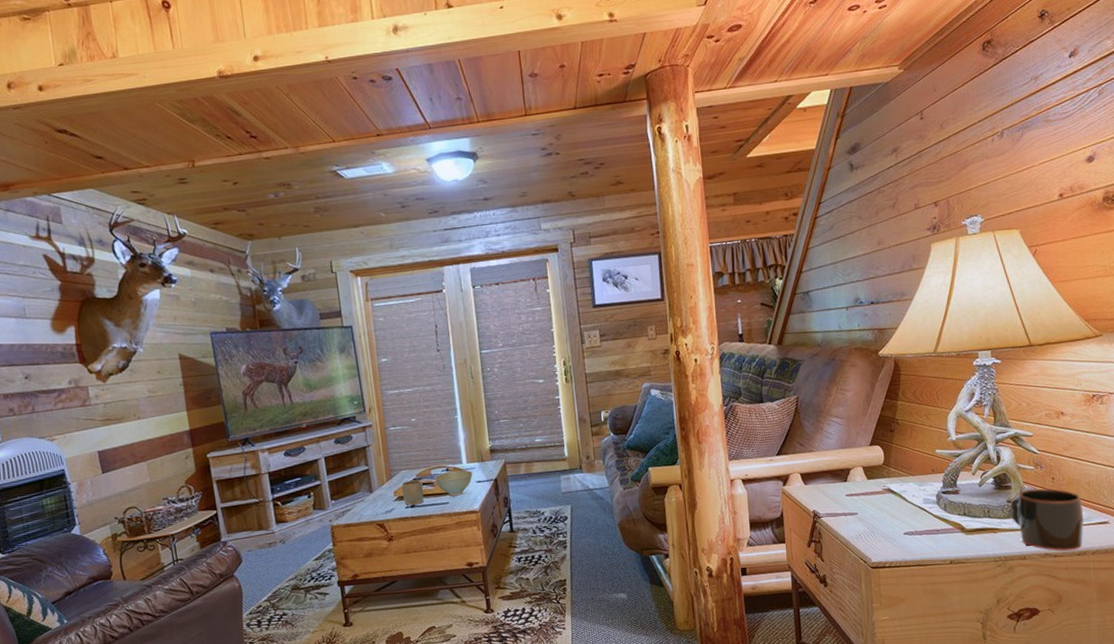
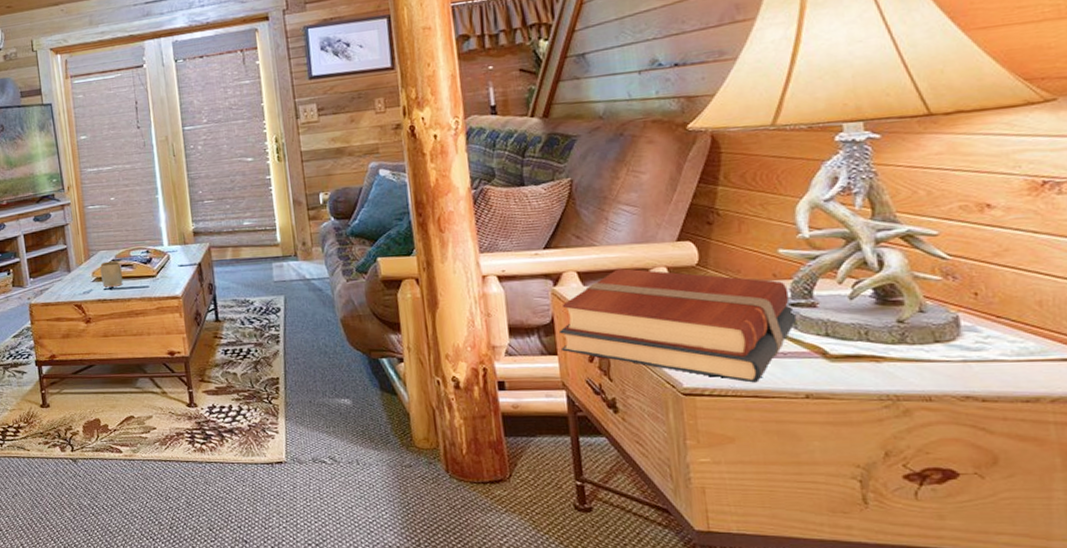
bowl: present [434,470,473,497] -> none [134,253,175,280]
books: none [786,468,946,555] -> present [558,267,797,383]
mug: present [1011,488,1084,552] -> none [903,306,1034,395]

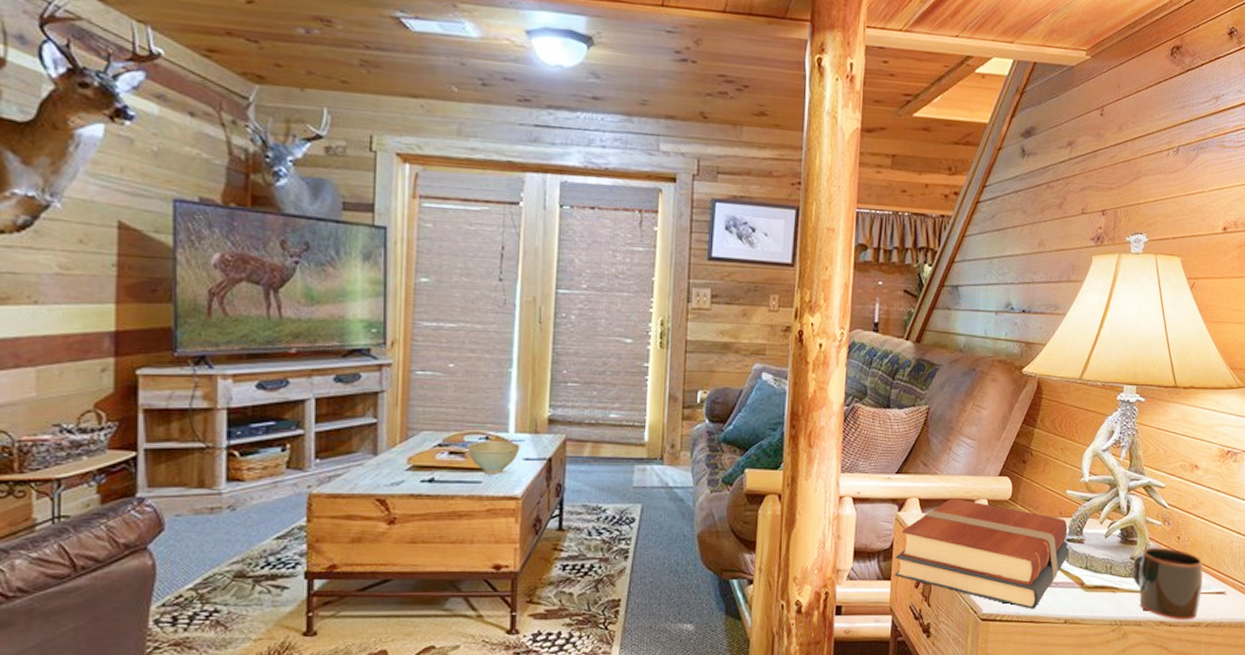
mug: present [100,261,123,287] -> none [419,446,449,479]
bowl: none [134,253,175,280] -> present [467,441,520,474]
mug: none [903,306,1034,395] -> present [1133,547,1203,621]

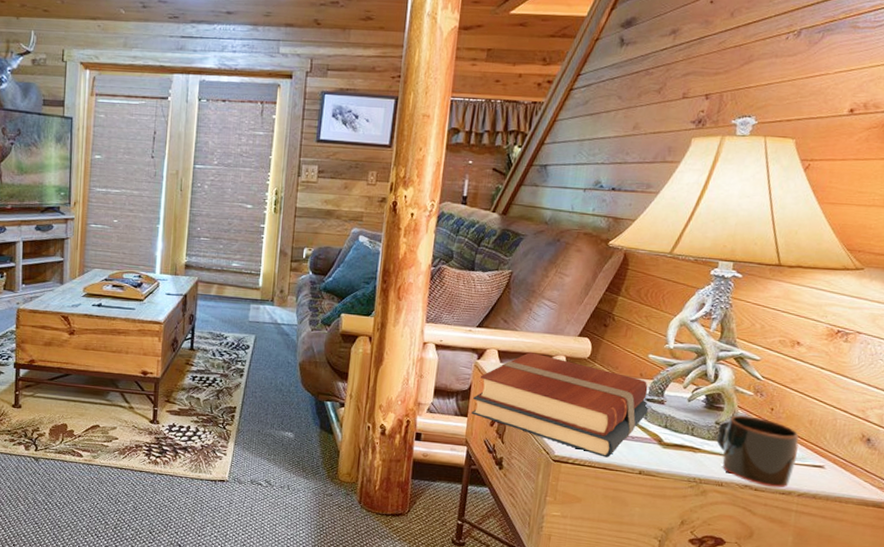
bowl: present [467,441,520,474] -> none [125,278,164,304]

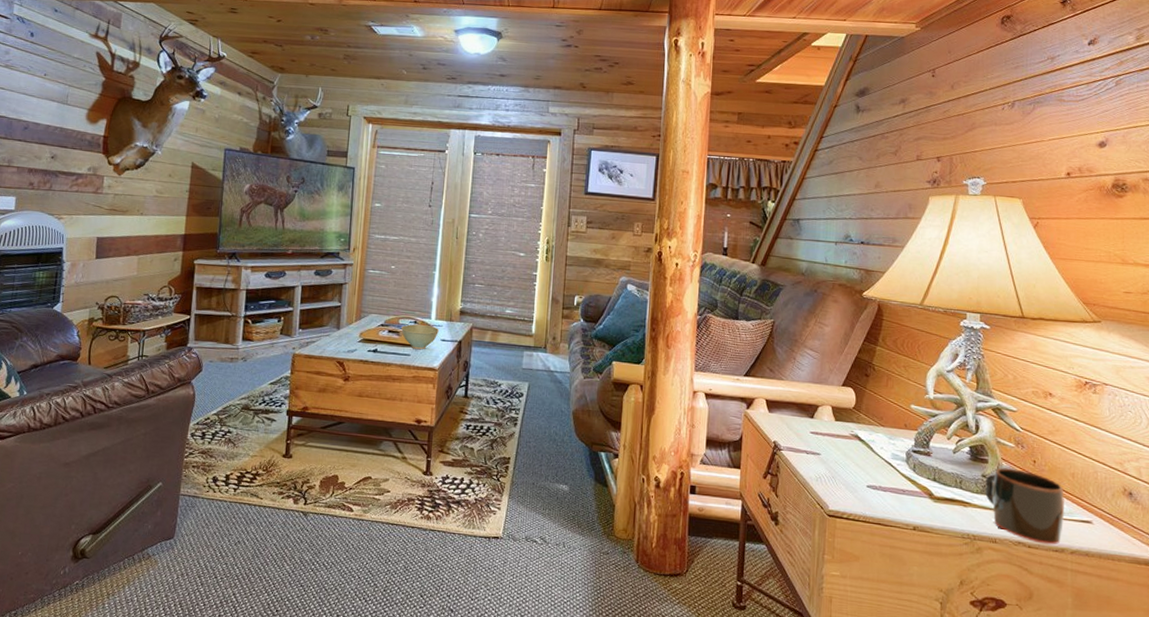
bowl: none [125,278,164,304] -> present [401,324,439,350]
books: present [470,351,649,458] -> none [743,401,916,512]

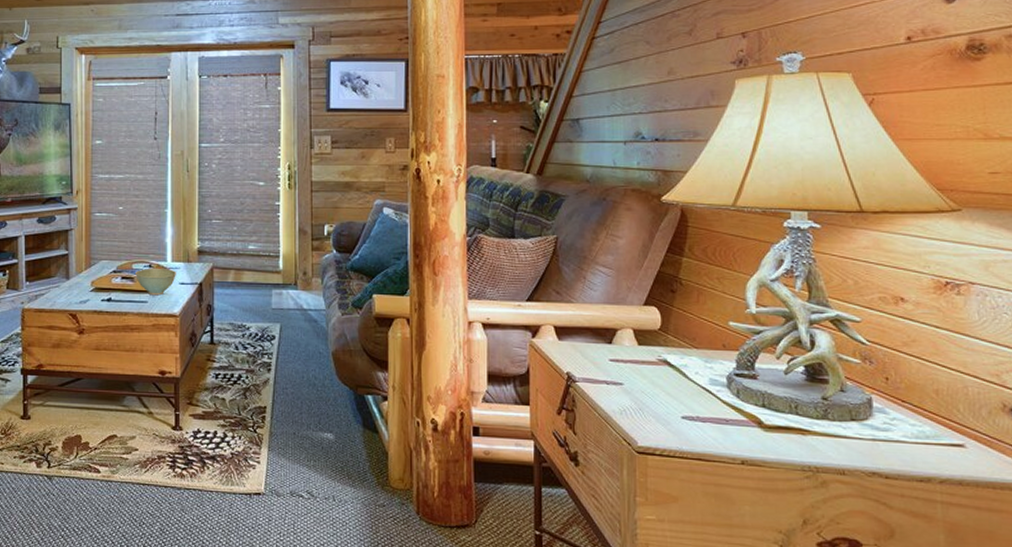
mug: present [985,467,1064,545] -> none [827,387,928,474]

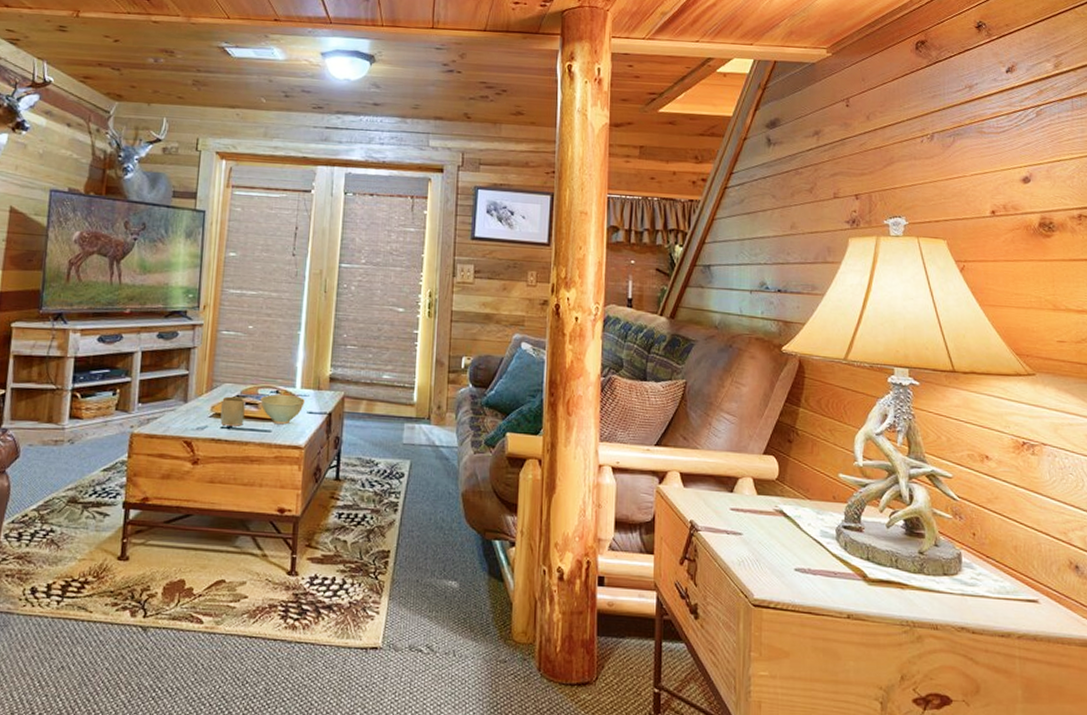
mug: none [100,272,122,299] -> present [220,396,246,426]

